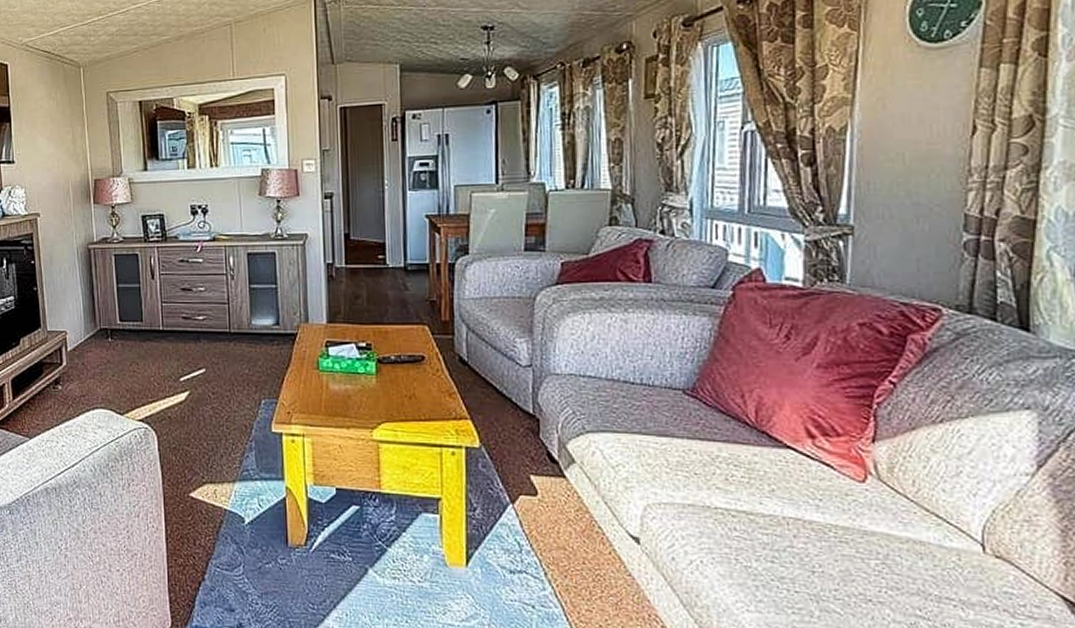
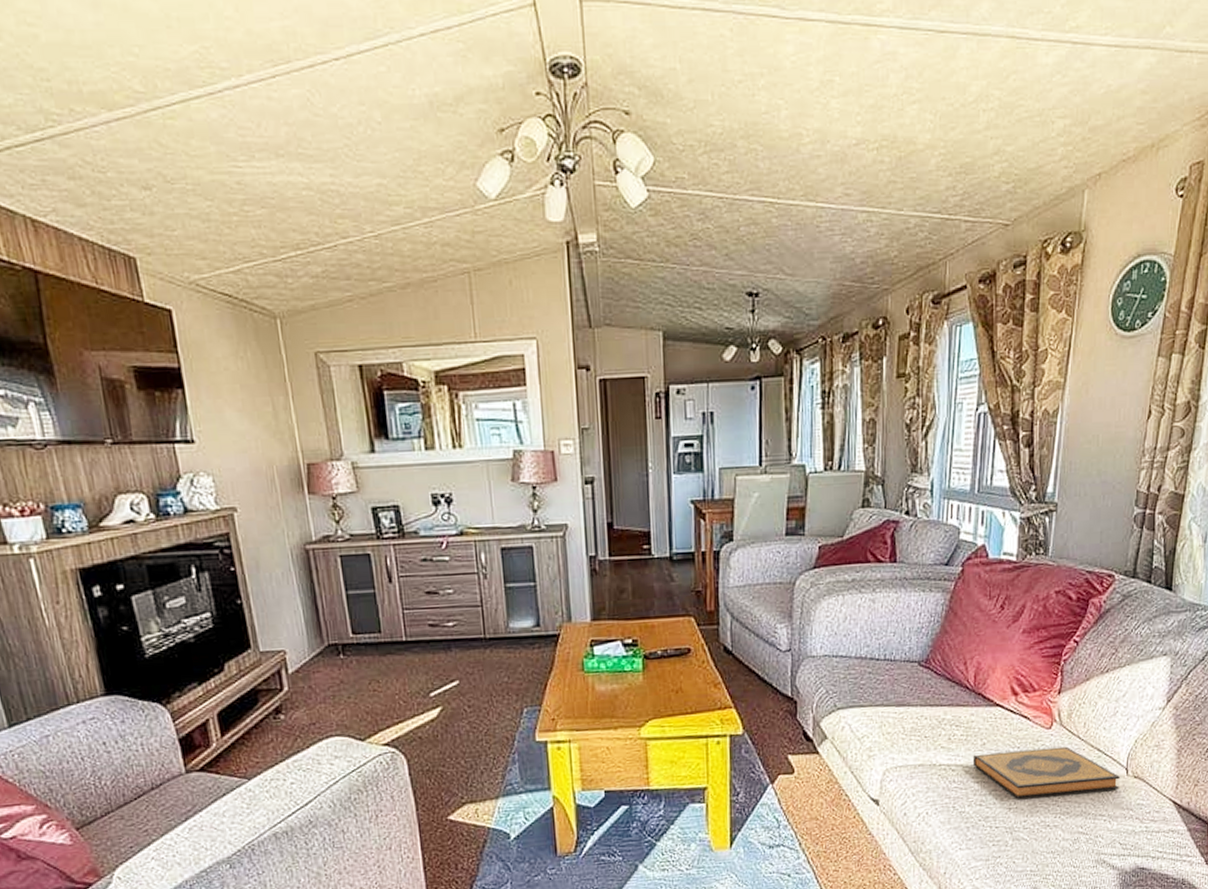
hardback book: none [758,501,974,569] -> present [972,746,1120,799]

